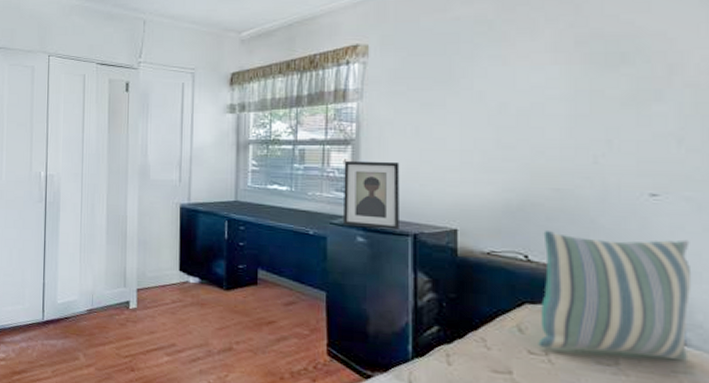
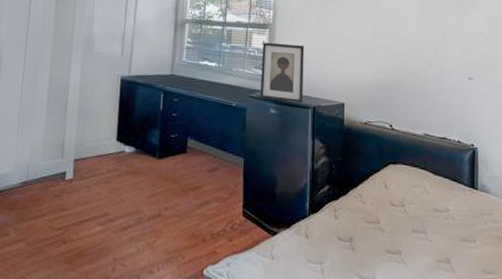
pillow: present [538,231,690,361] -> none [397,105,491,205]

